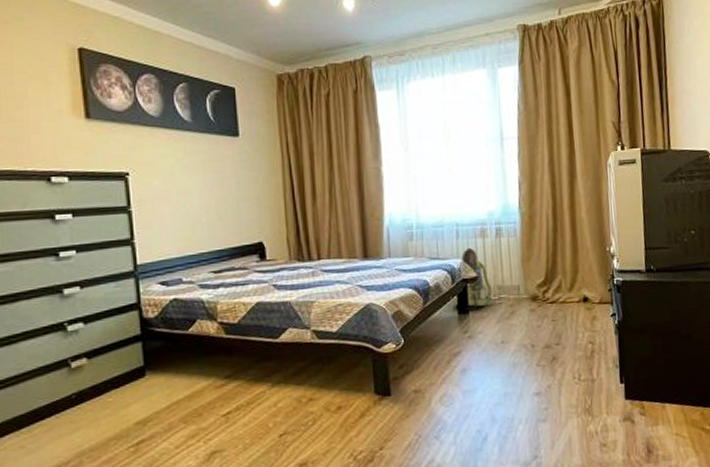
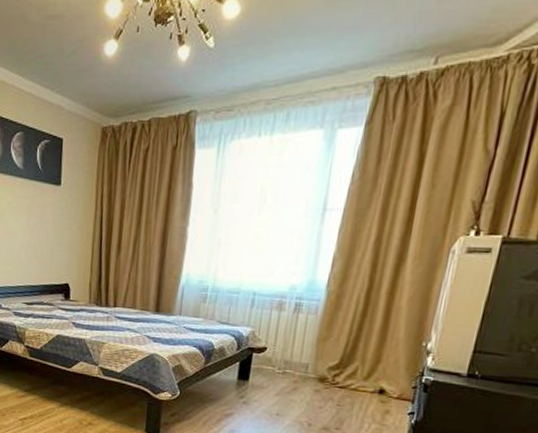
backpack: present [450,247,496,310] -> none [232,318,280,378]

